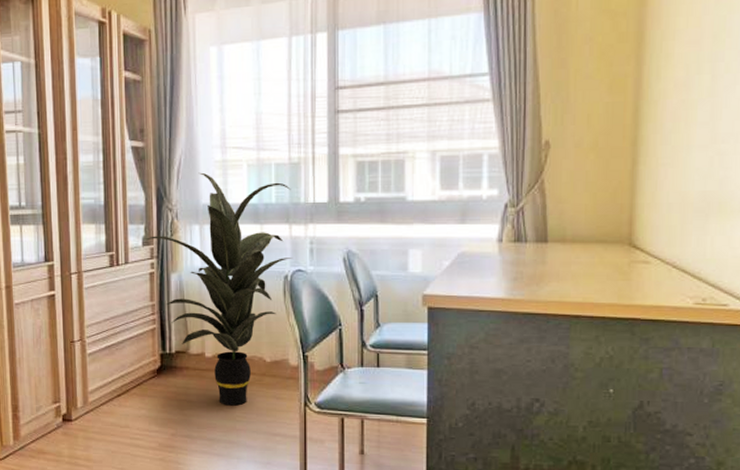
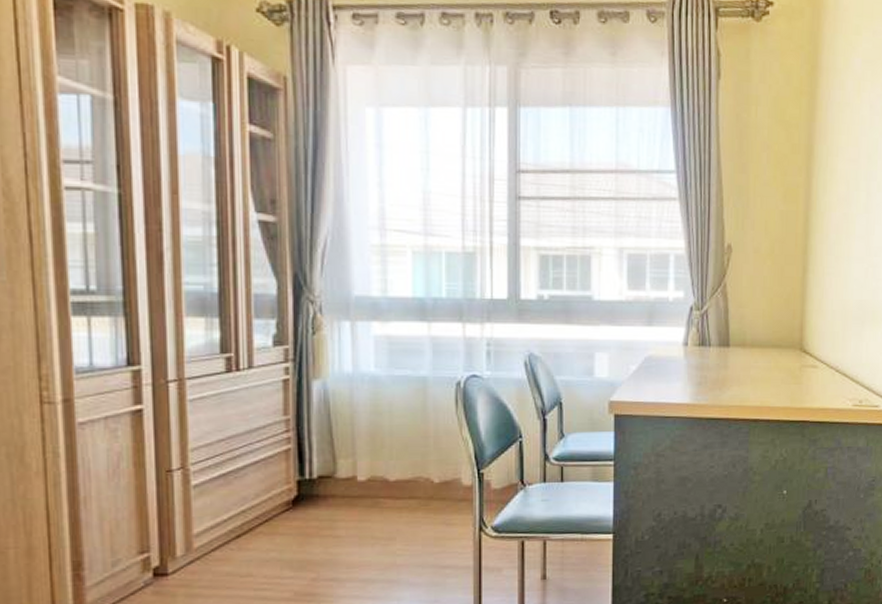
indoor plant: present [144,172,293,406] -> none [275,257,467,538]

